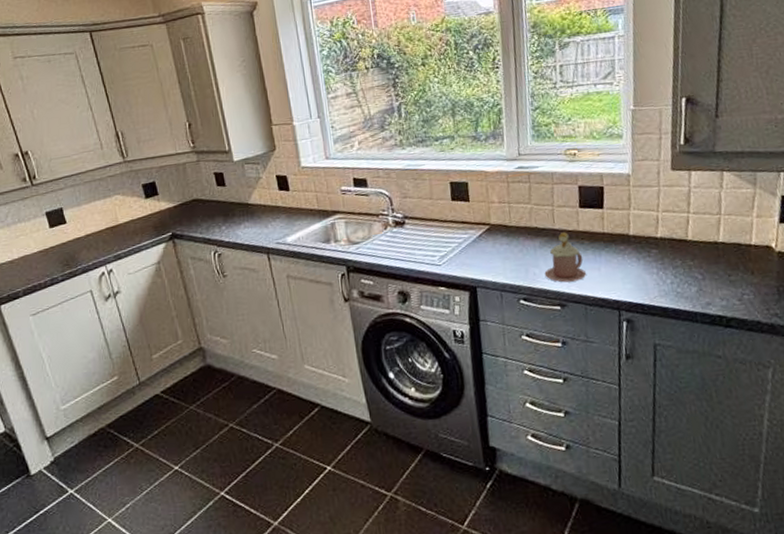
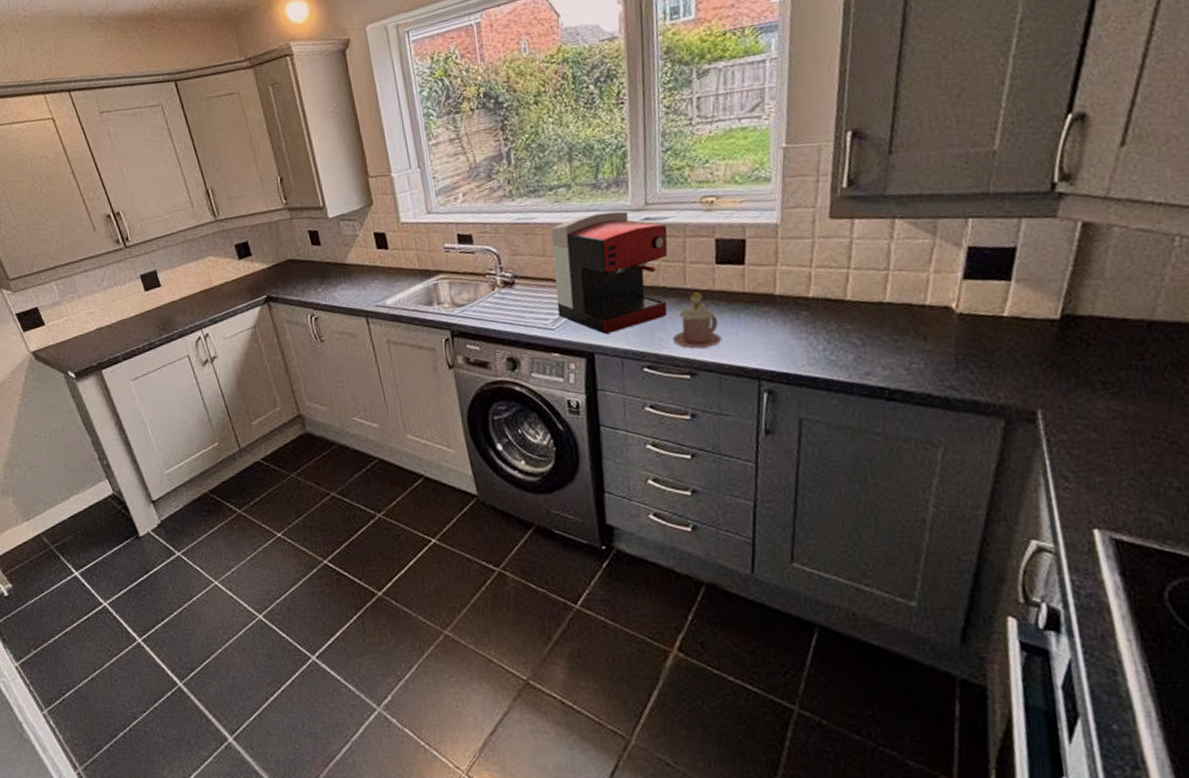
coffee maker: none [437,160,540,269] -> present [550,211,668,334]

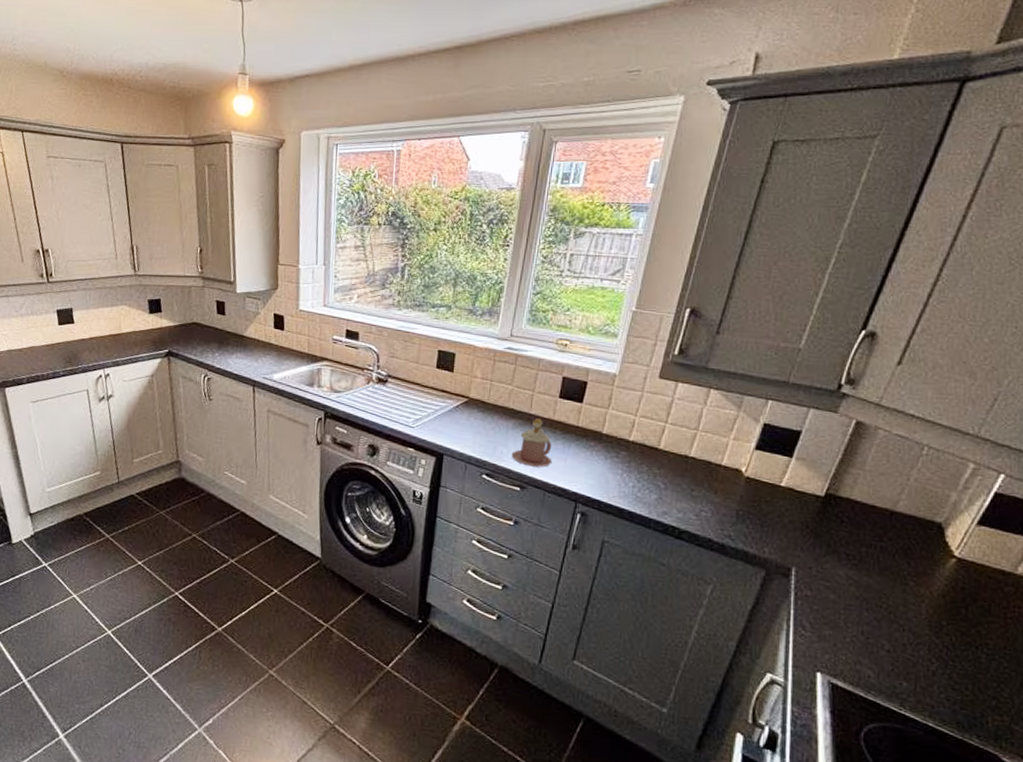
coffee maker: present [550,211,668,334] -> none [419,335,525,440]

